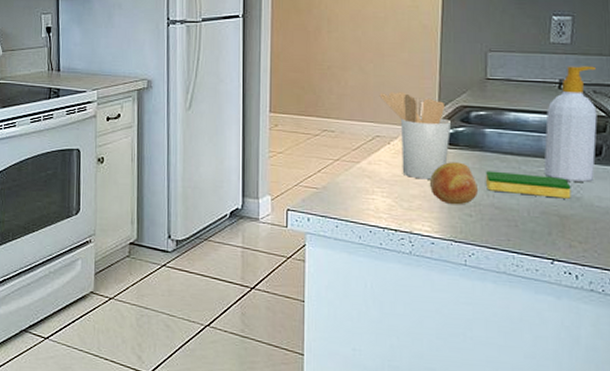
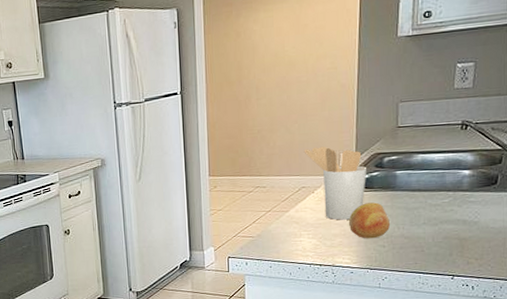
dish sponge: present [485,171,571,199] -> none [396,206,470,224]
soap bottle: present [543,66,597,182] -> none [446,106,494,209]

